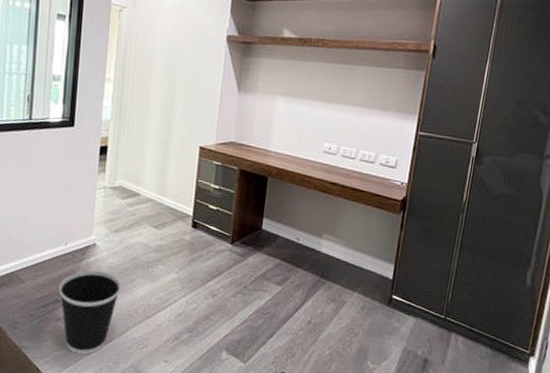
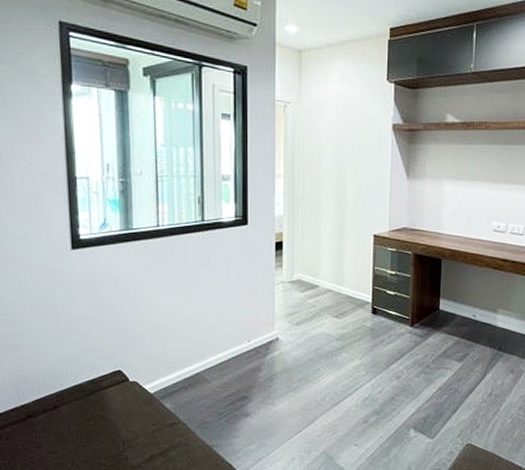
wastebasket: present [59,270,121,355] -> none [246,364,307,447]

